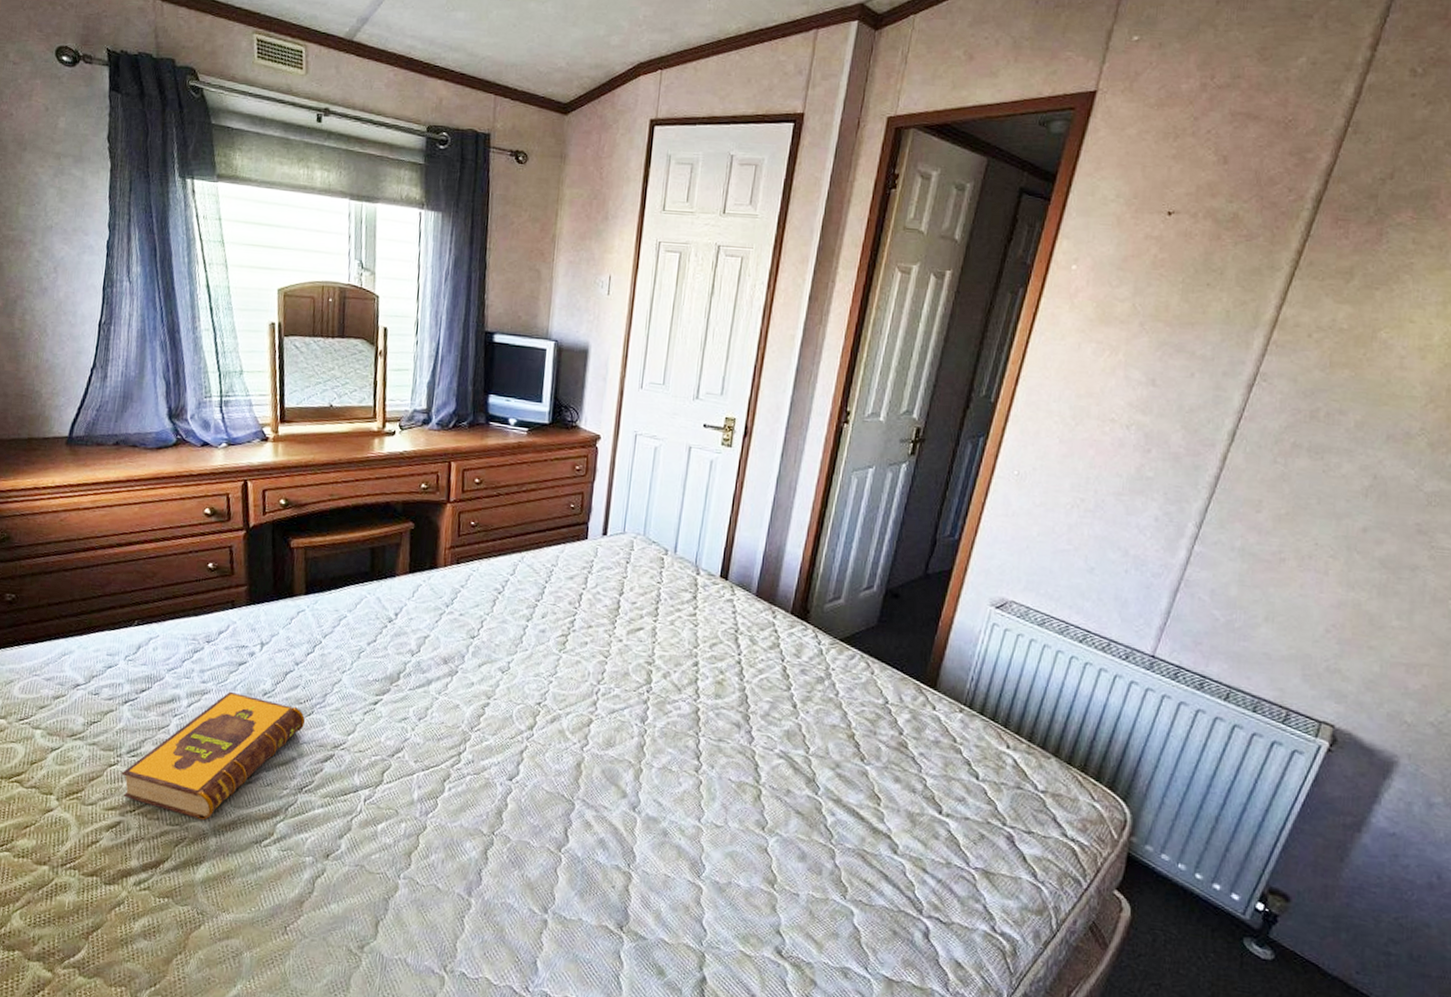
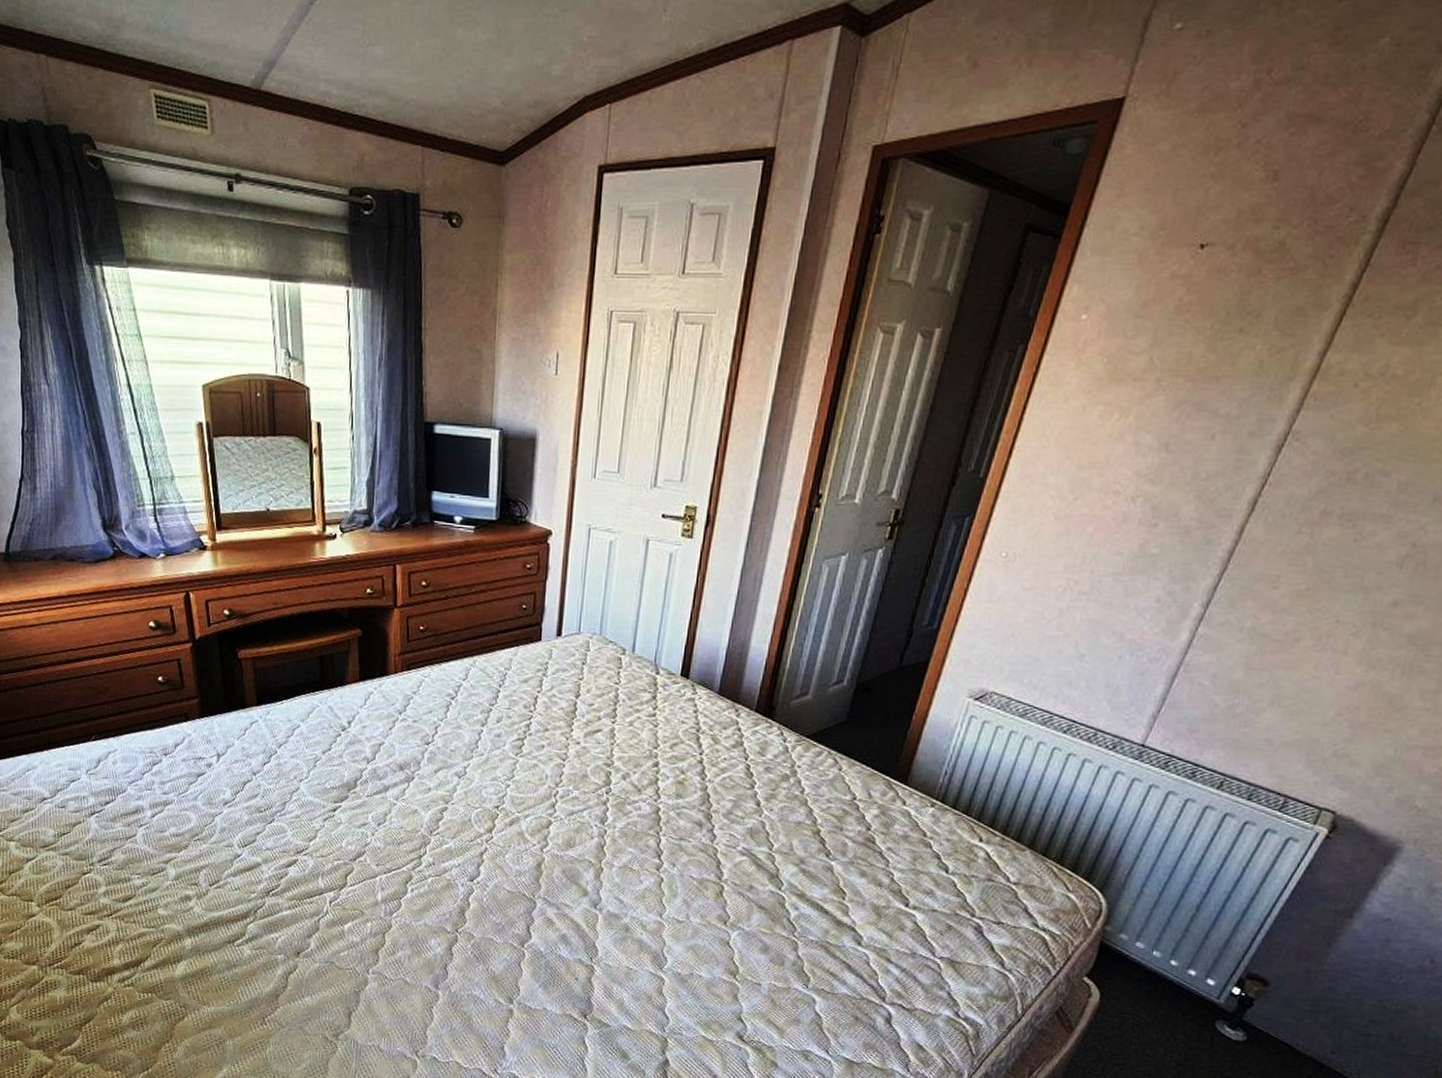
hardback book: present [121,691,305,821] -> none [95,801,266,923]

